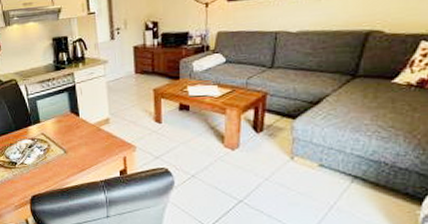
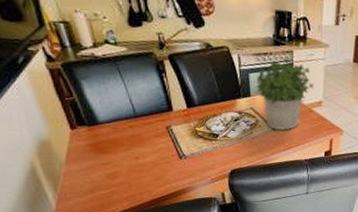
potted plant: none [43,80,99,152] -> present [256,58,315,130]

